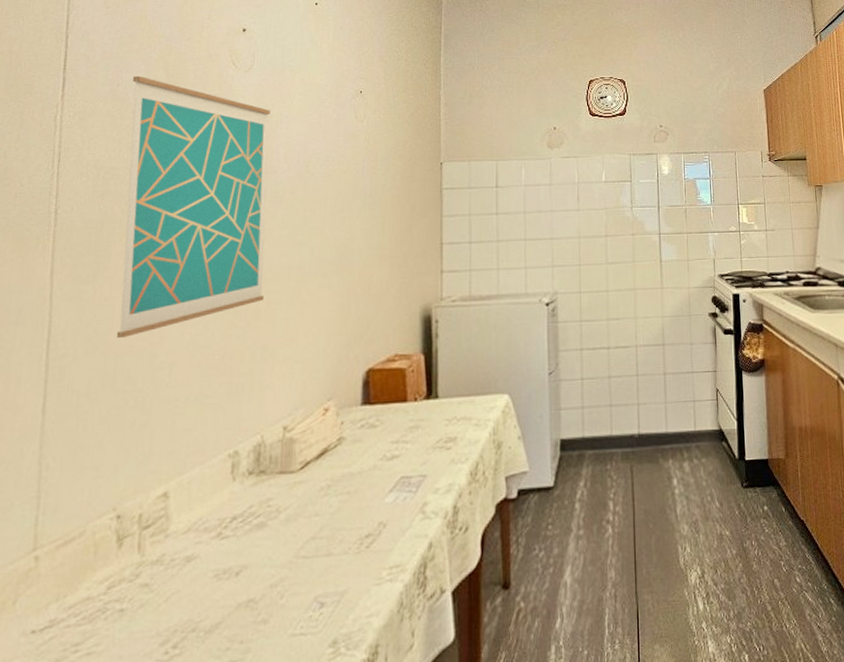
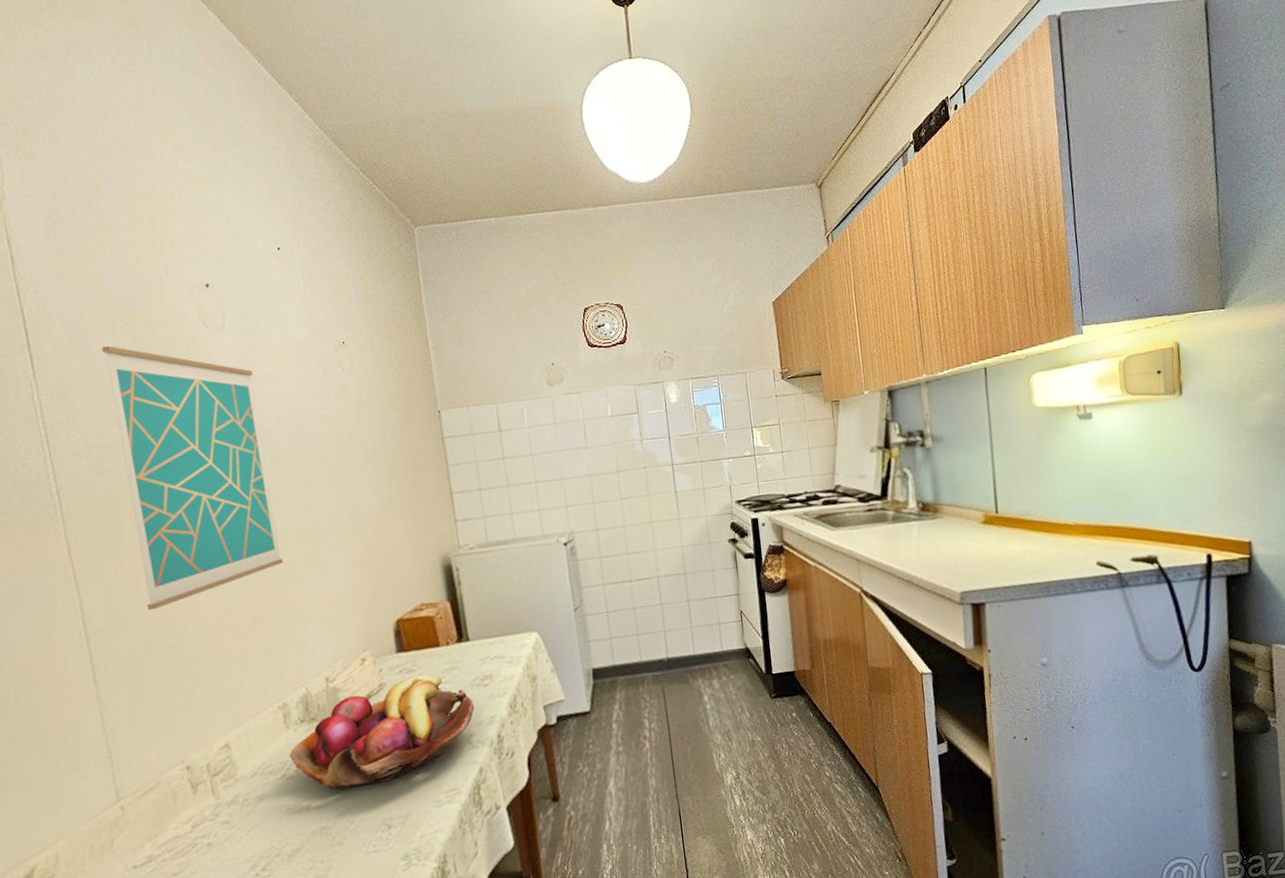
fruit basket: none [230,431,434,557] -> present [290,674,475,791]

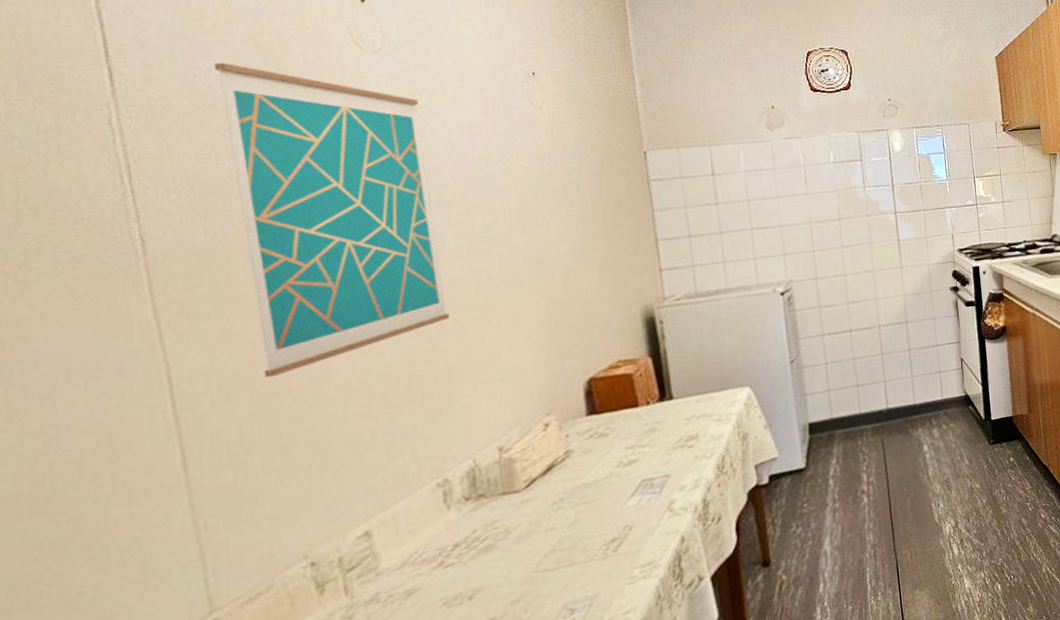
fruit basket: present [290,674,475,791] -> none [450,437,677,576]

